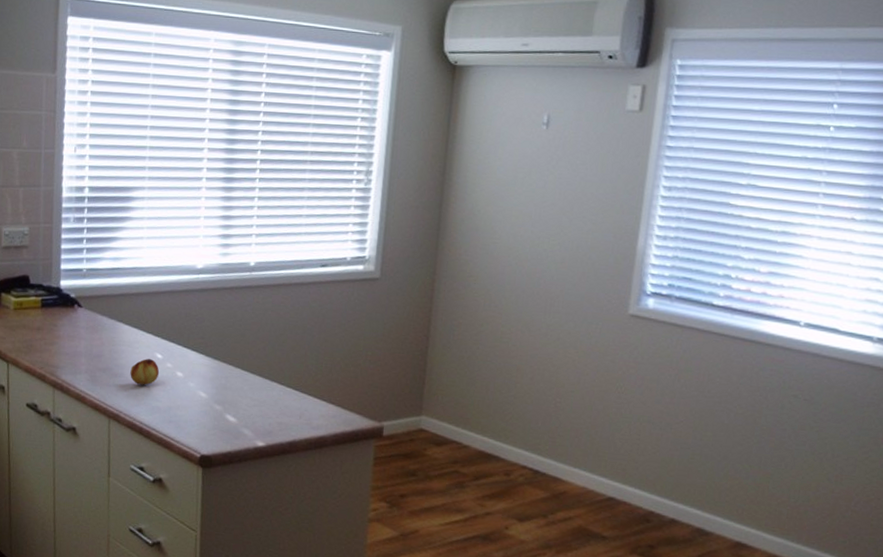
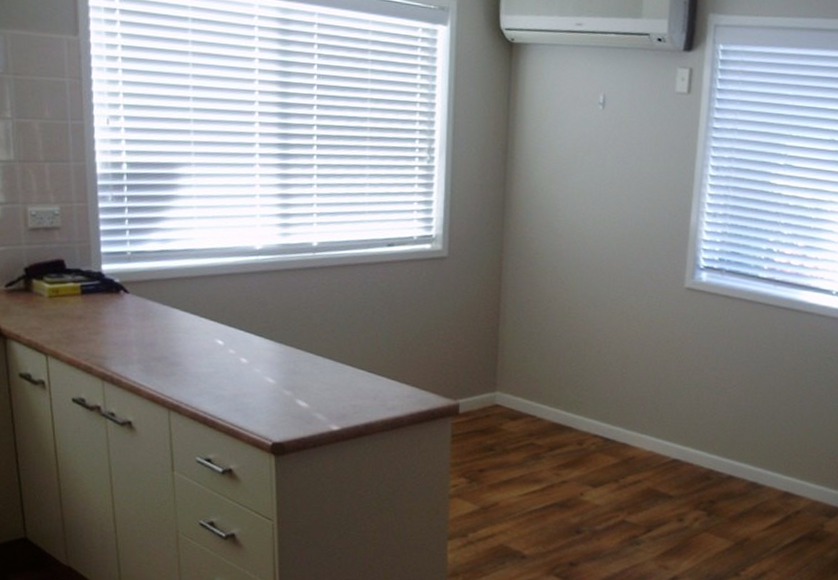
fruit: present [130,359,160,385] -> none [189,345,222,373]

